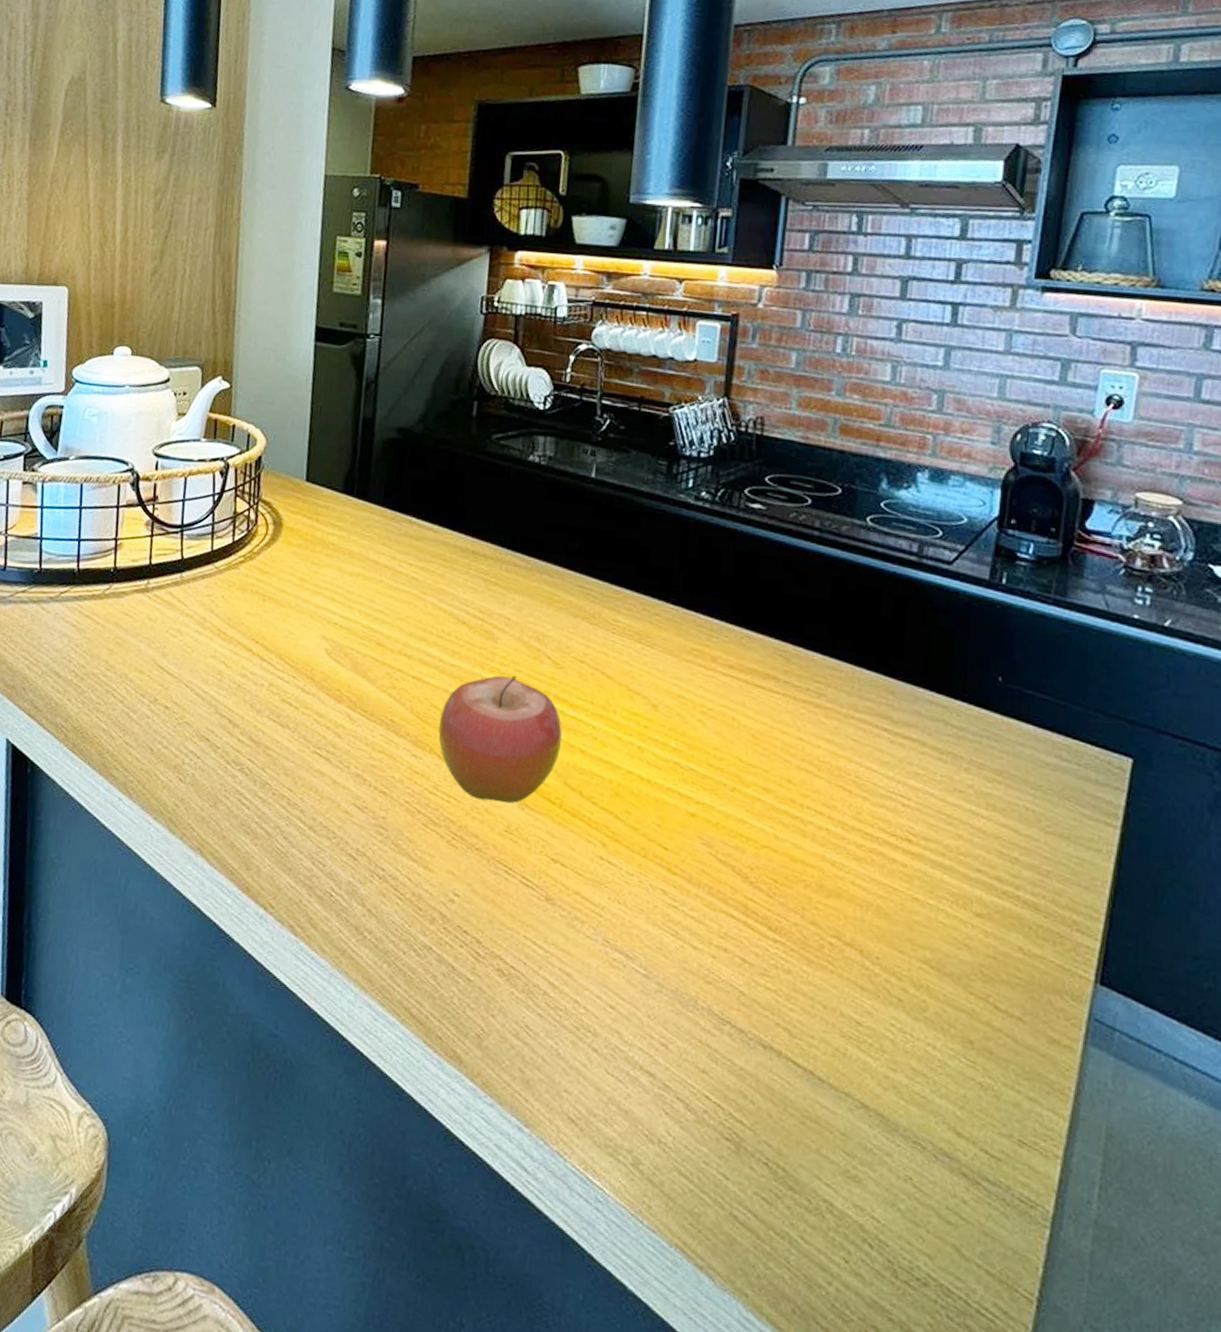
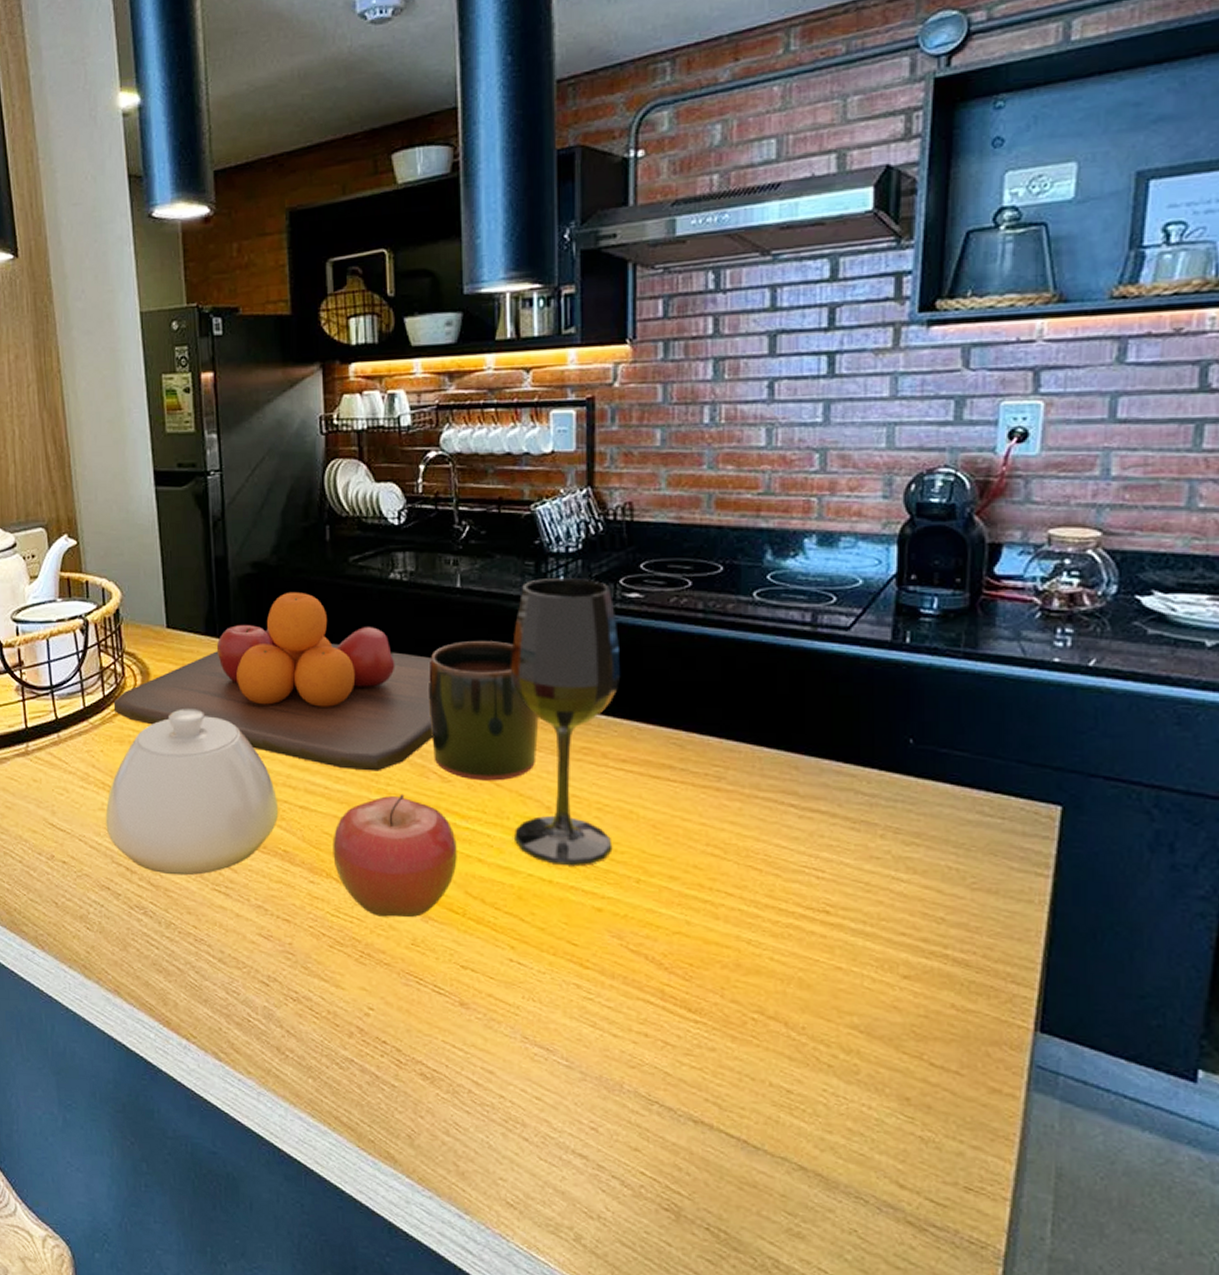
sugar bowl: none [214,563,392,736] -> present [105,709,279,876]
chopping board: none [241,461,559,650] -> present [113,591,433,771]
mug: none [550,530,655,673] -> present [429,641,539,781]
wine glass: none [619,479,739,768] -> present [510,578,621,865]

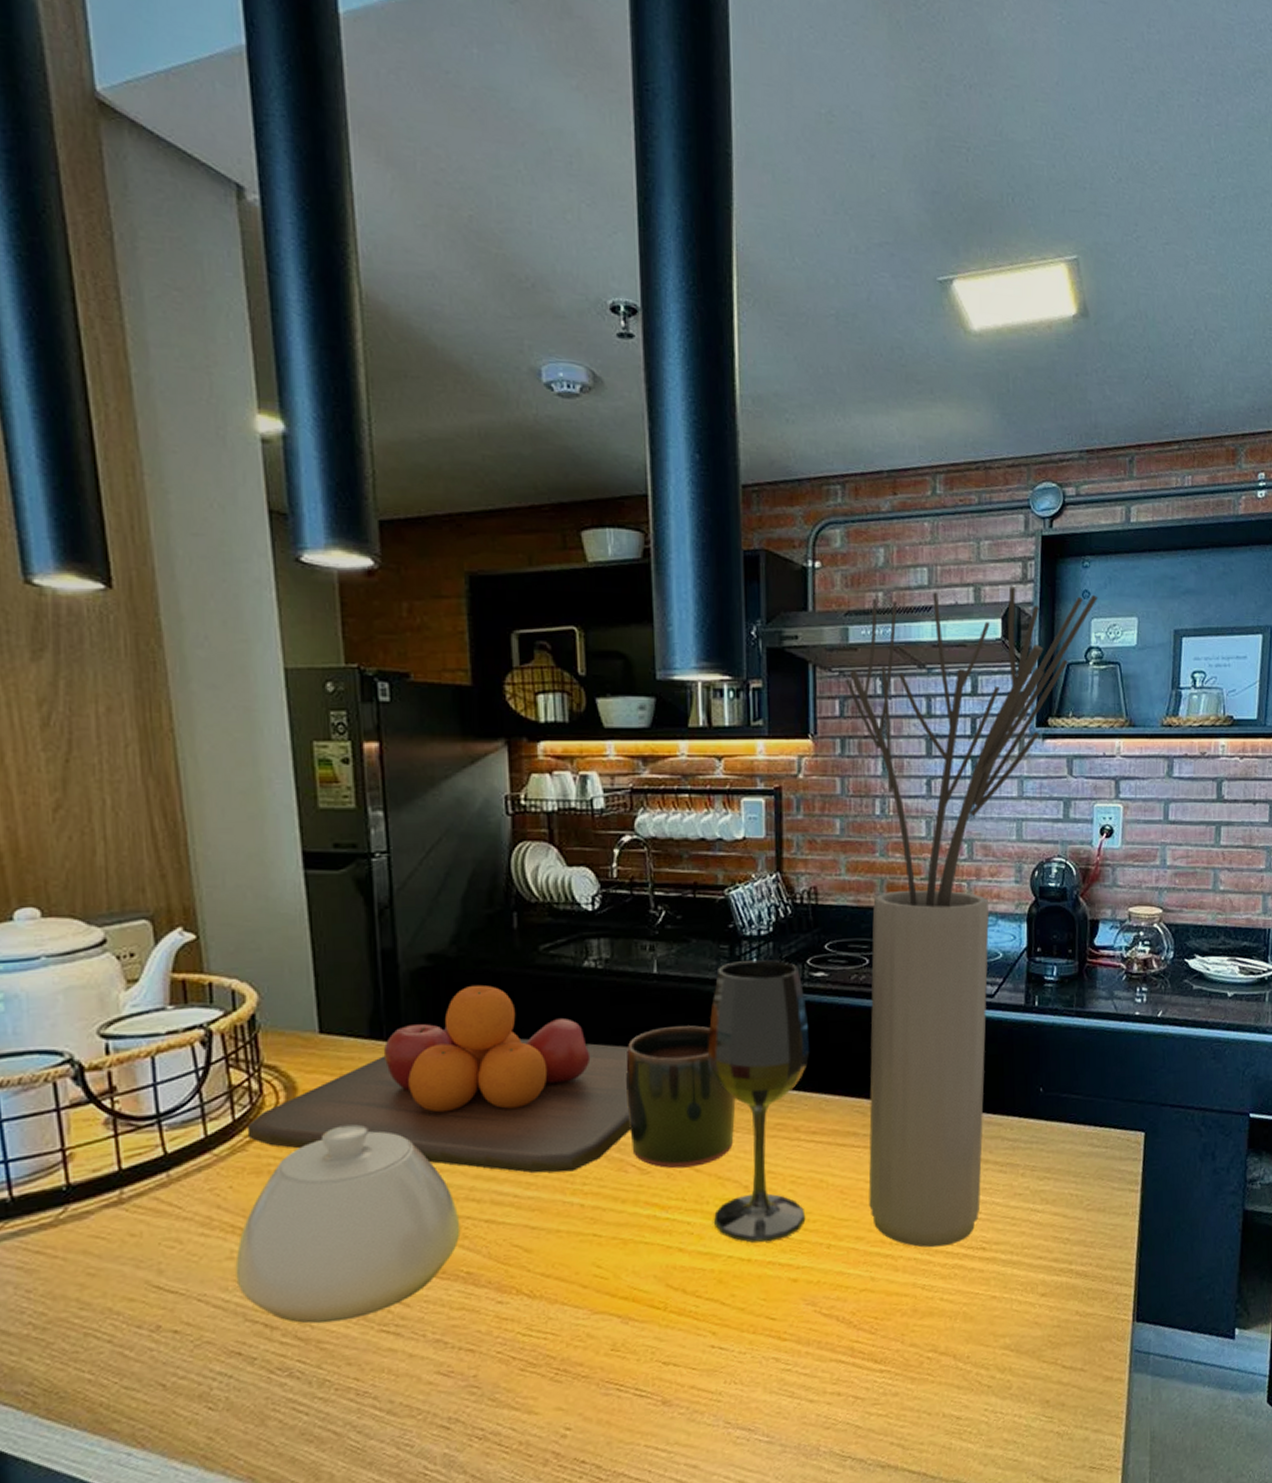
fruit: present [332,794,457,918] -> none [523,1192,658,1327]
vase: none [670,141,1017,902] -> present [845,586,1099,1248]

